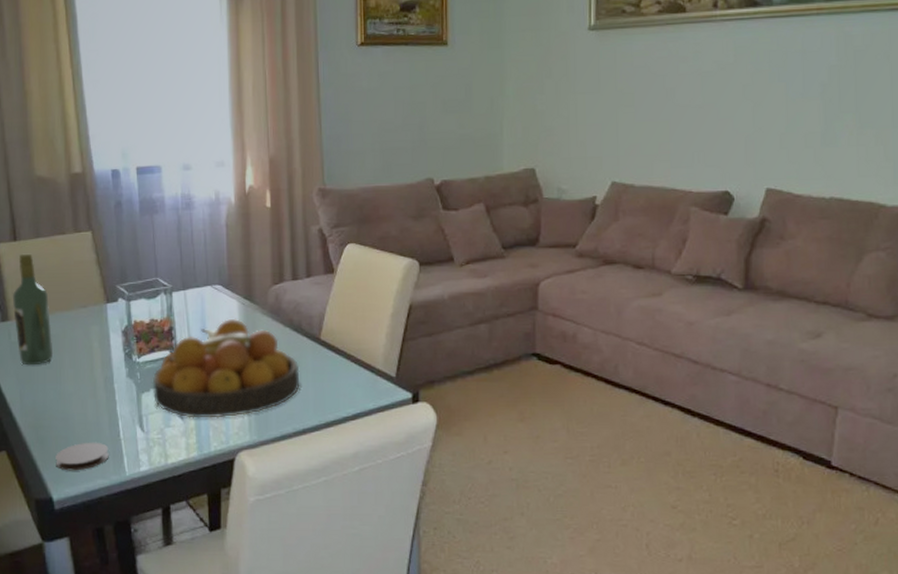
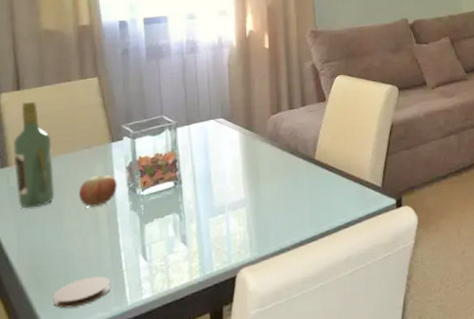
apple: none [75,338,113,370] -> present [78,175,117,207]
fruit bowl: present [152,318,300,418] -> none [156,147,297,243]

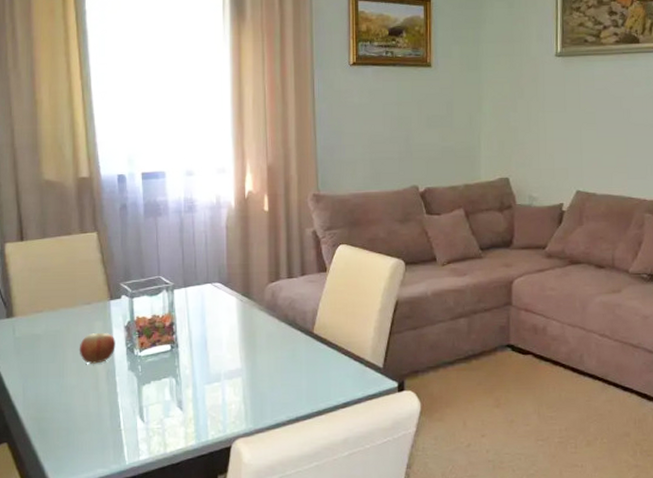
wine bottle: present [12,101,55,209] -> none [17,252,57,360]
coaster: present [54,276,111,309] -> none [57,432,110,461]

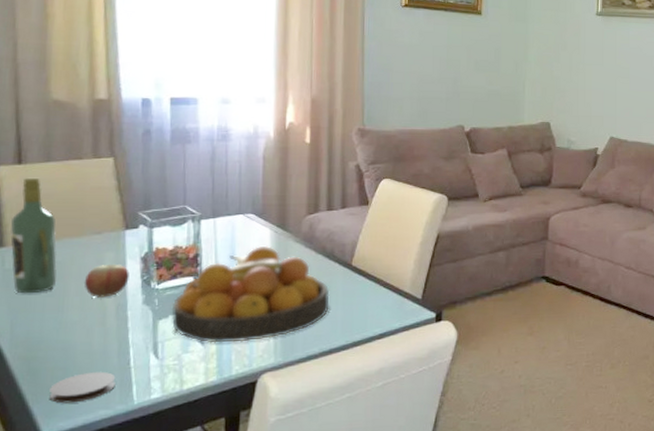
wine bottle: none [17,252,57,360] -> present [9,177,57,294]
coaster: none [57,432,110,461] -> present [49,371,116,404]
fruit bowl: none [153,314,294,409] -> present [171,245,330,343]

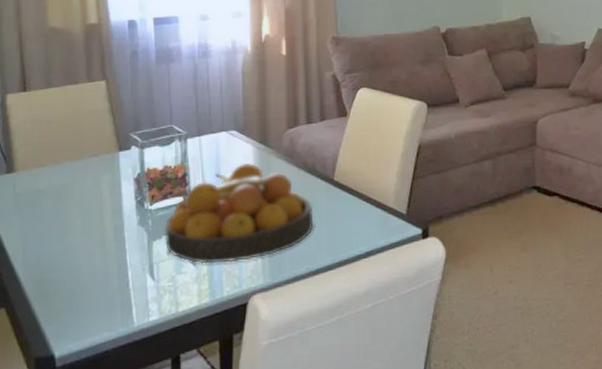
wine bottle: present [9,177,57,294] -> none [18,103,61,218]
coaster: present [49,371,116,404] -> none [59,293,117,326]
apple: present [84,265,129,298] -> none [84,186,124,220]

